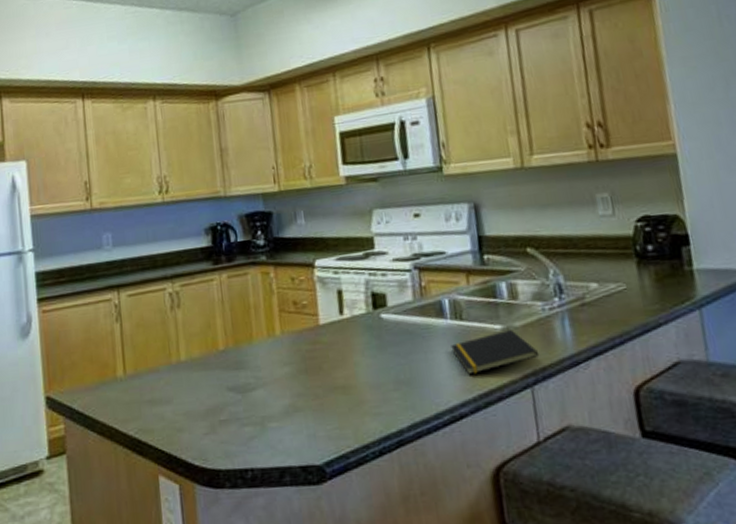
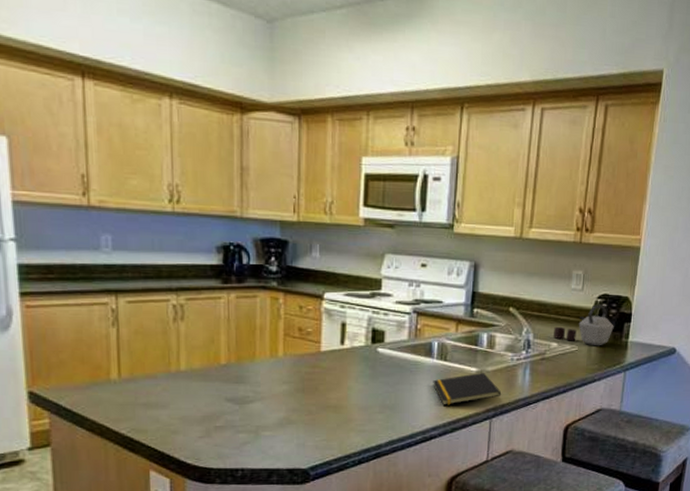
kettle: none [588,228,669,281] -> present [554,304,614,346]

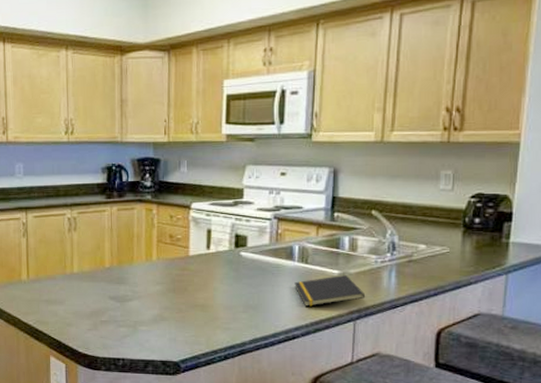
kettle: present [554,304,614,346] -> none [421,204,492,248]

